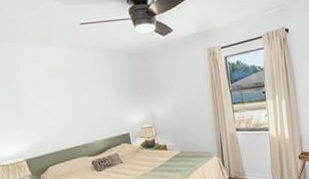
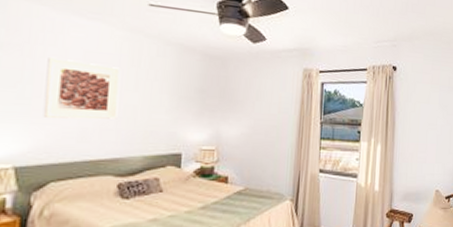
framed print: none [25,77,80,123] -> present [43,56,121,120]

